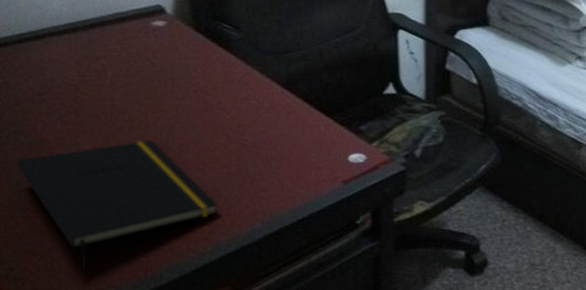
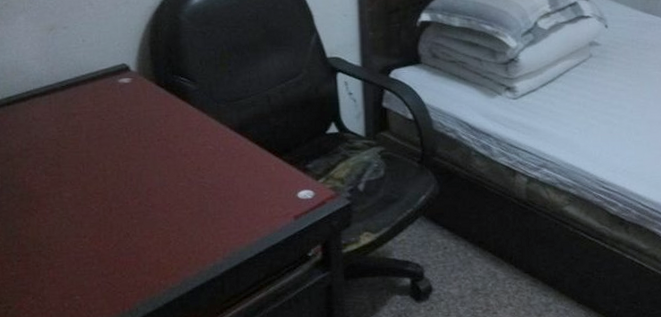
notepad: present [17,140,219,271] -> none [10,186,184,308]

